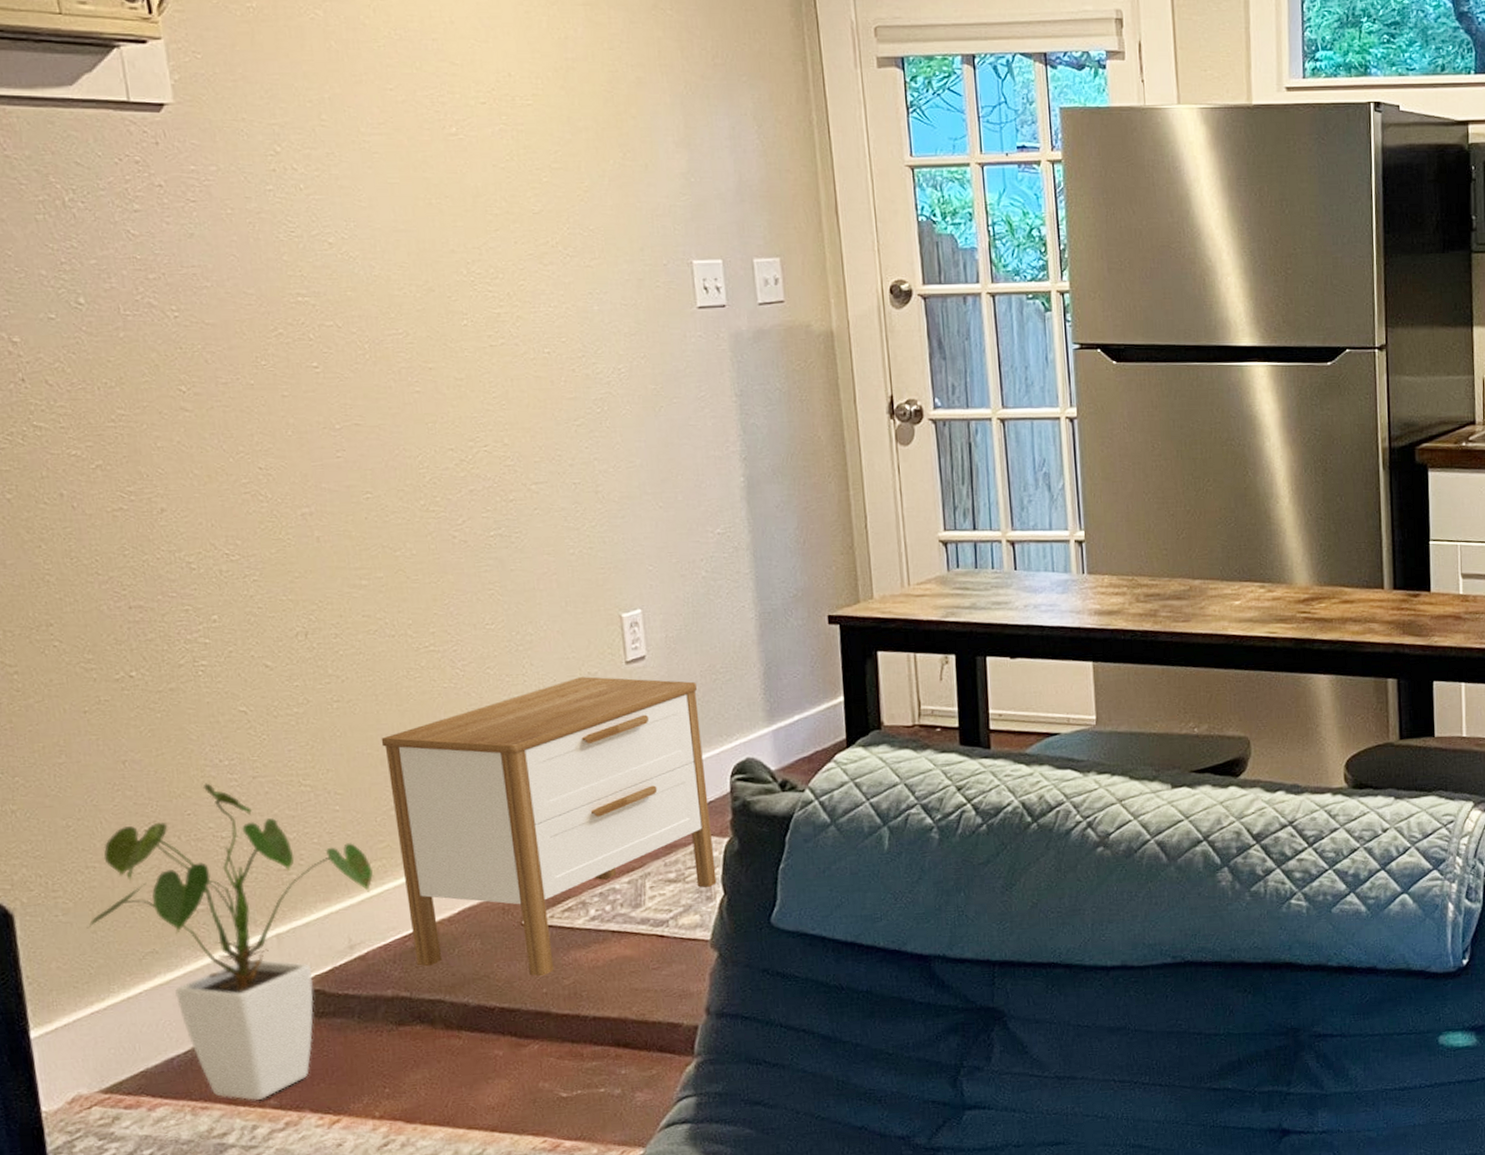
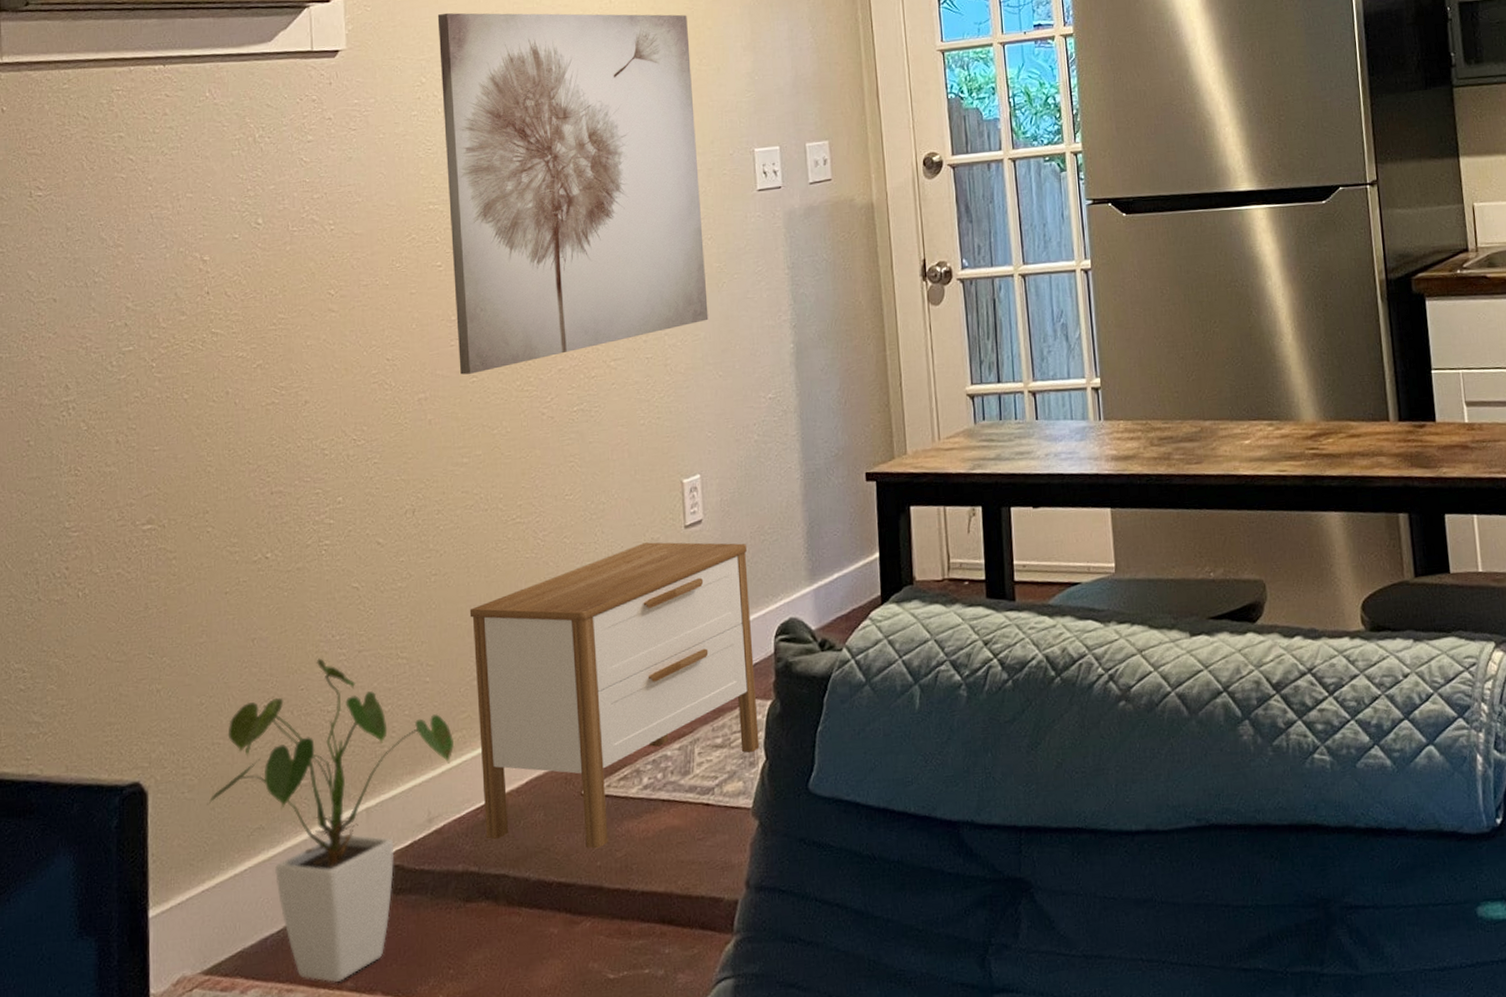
wall art: none [289,70,645,490] -> present [437,12,709,375]

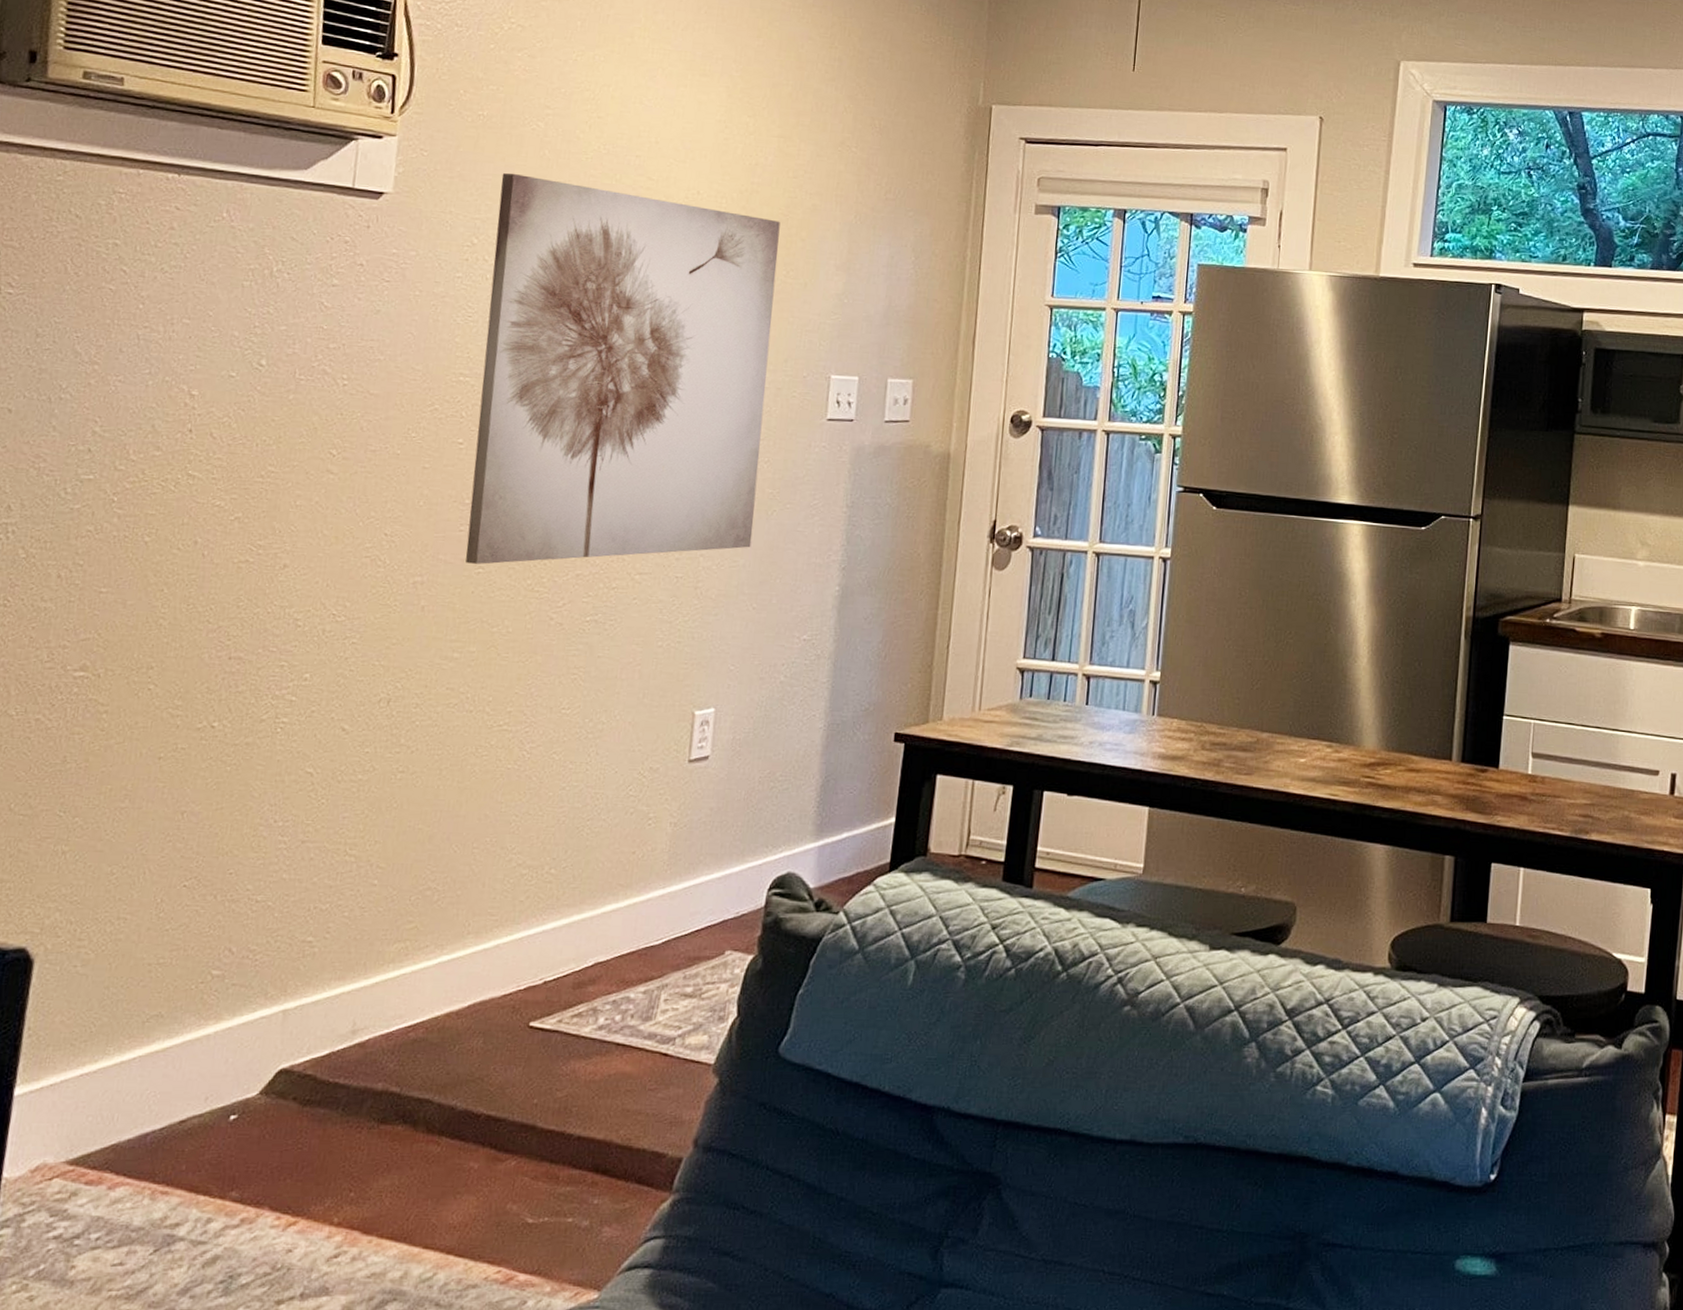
house plant: present [207,658,455,982] -> none [101,843,395,1190]
nightstand: present [469,542,760,849] -> none [415,771,753,1085]

